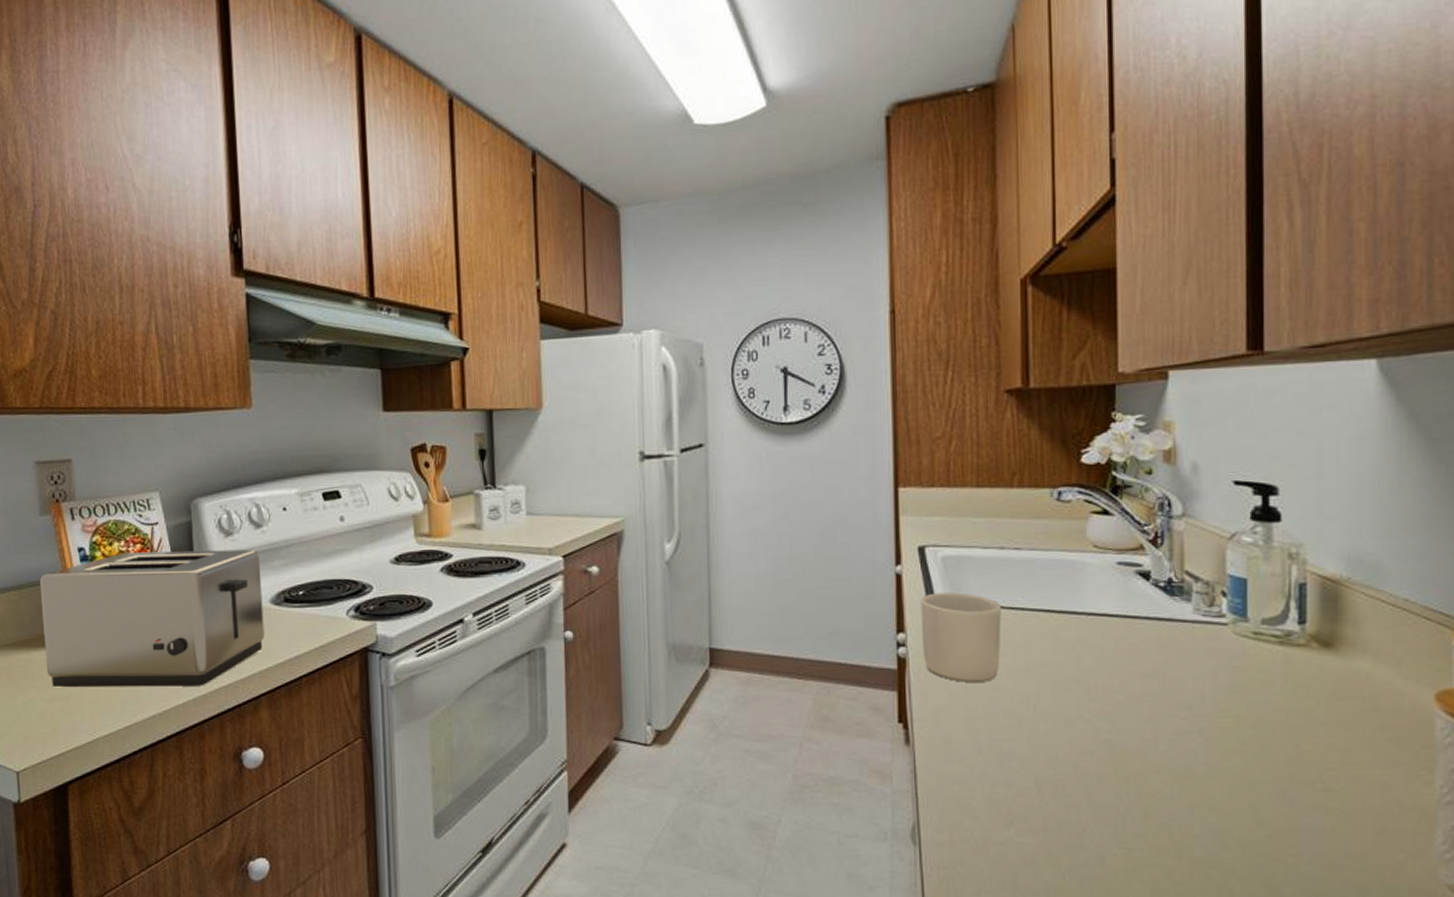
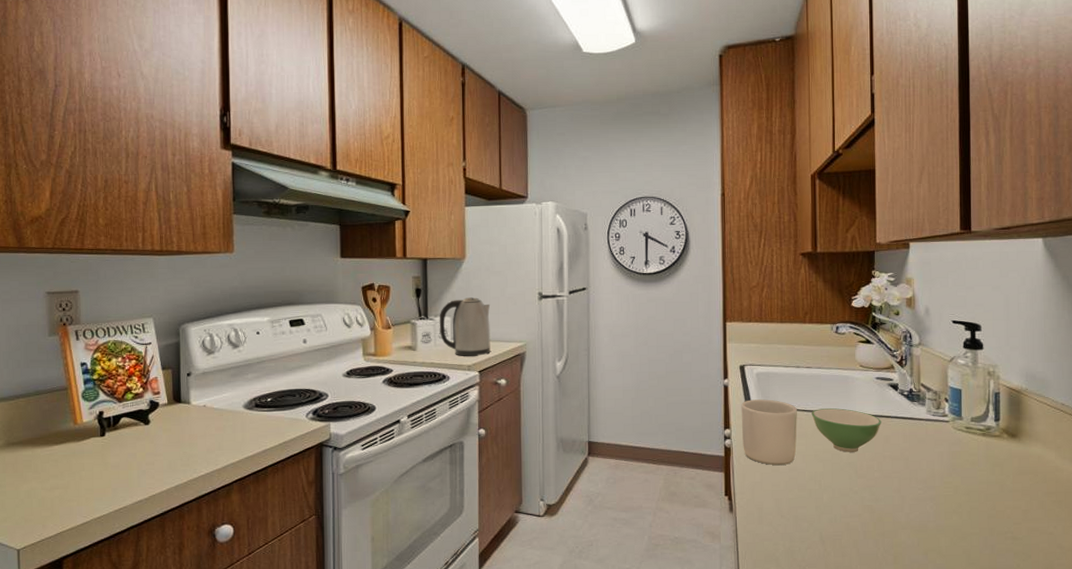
toaster: present [39,549,265,688] -> none [45,365,238,478]
kettle: none [510,459,578,537] -> present [439,297,491,356]
bowl: none [1021,605,1127,666] -> present [811,408,882,452]

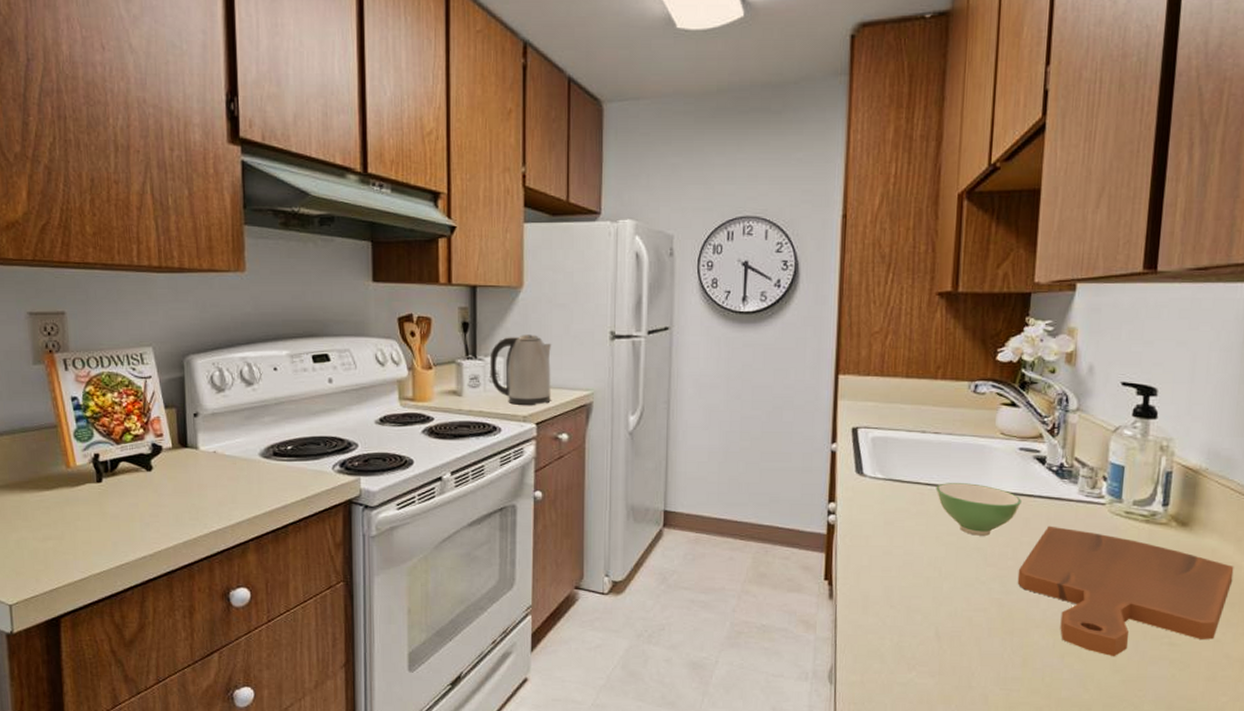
mug: present [741,399,797,465] -> none [849,469,919,547]
cutting board: none [883,441,1058,552] -> present [1017,525,1234,657]

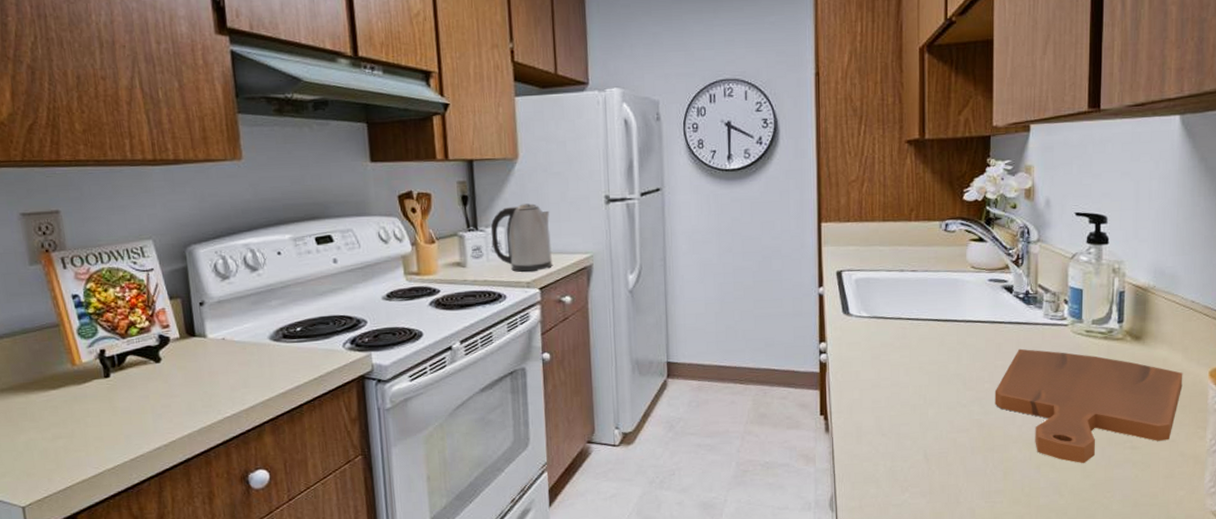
bowl: present [936,483,1023,536] -> none [916,315,995,363]

